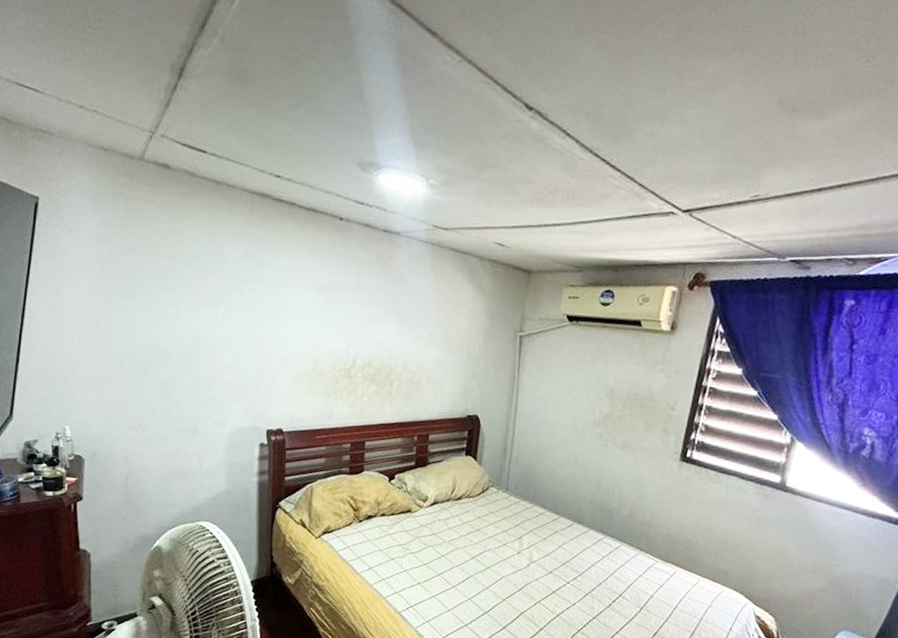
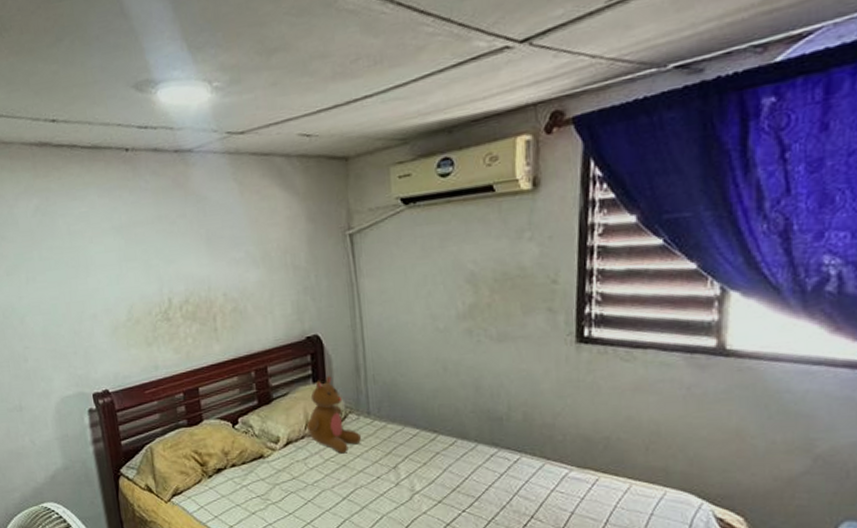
teddy bear: none [452,452,498,520] -> present [306,376,362,454]

